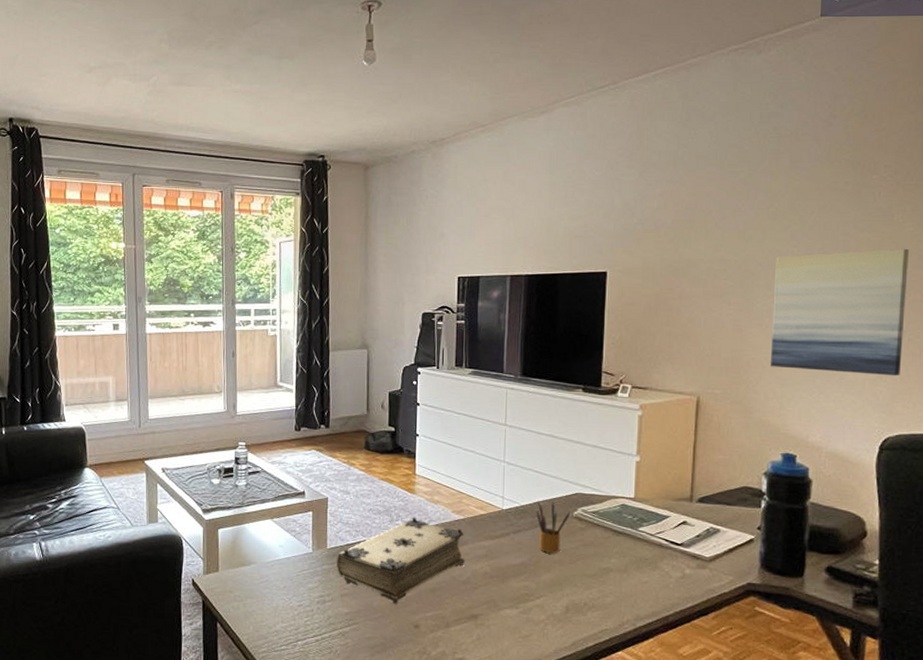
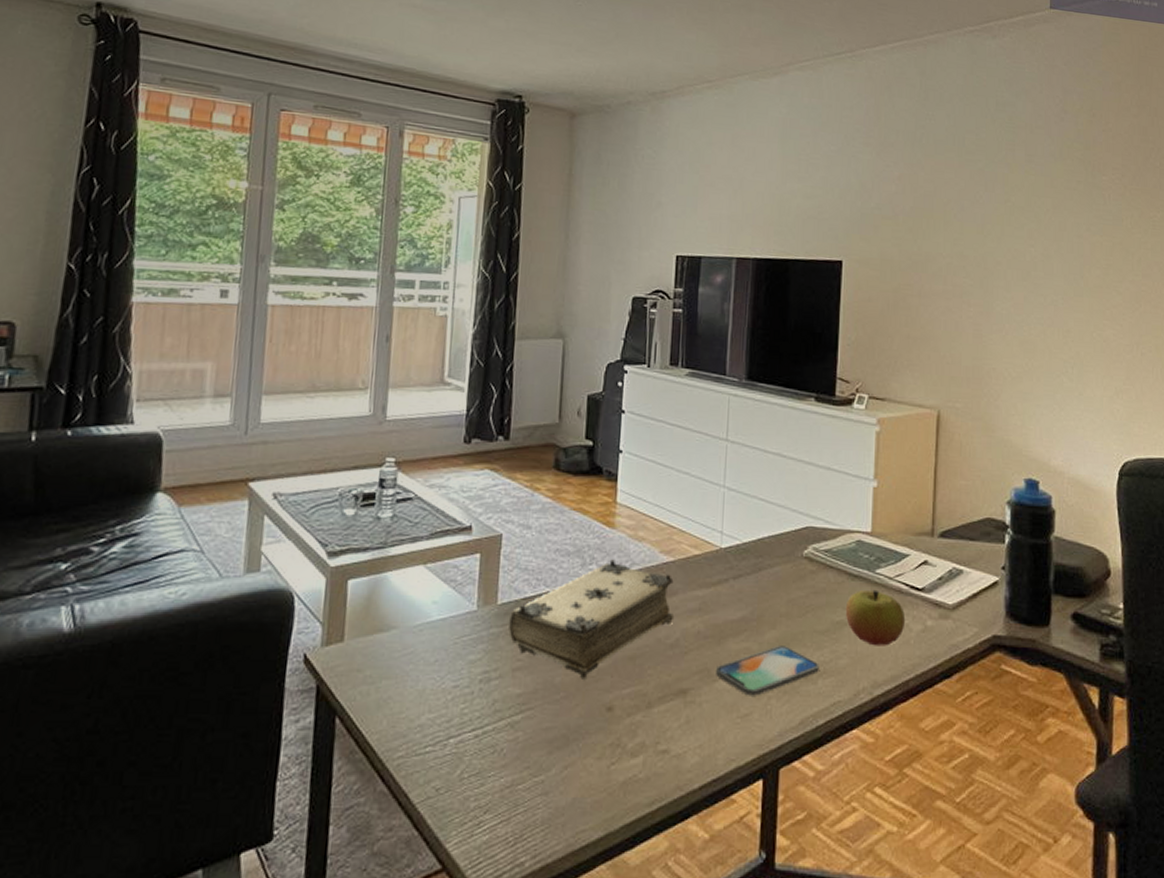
smartphone: none [501,585,588,622] -> present [716,646,819,696]
pencil box: present [535,501,571,553] -> none [760,537,801,604]
apple: none [611,544,666,589] -> present [845,589,906,646]
wall art: present [771,248,909,376] -> none [1012,255,1138,394]

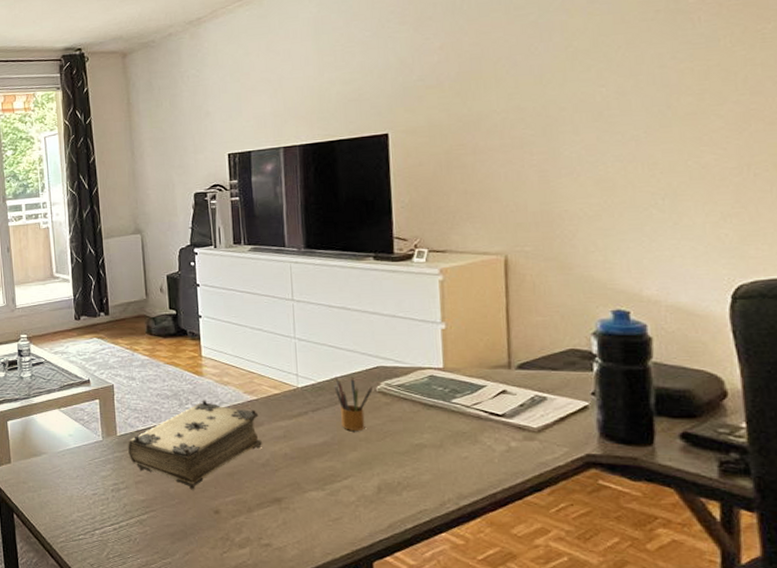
smartphone: present [716,646,819,696] -> none [305,464,403,504]
pencil box: none [760,537,801,604] -> present [334,376,374,430]
apple: present [845,589,906,646] -> none [423,417,488,464]

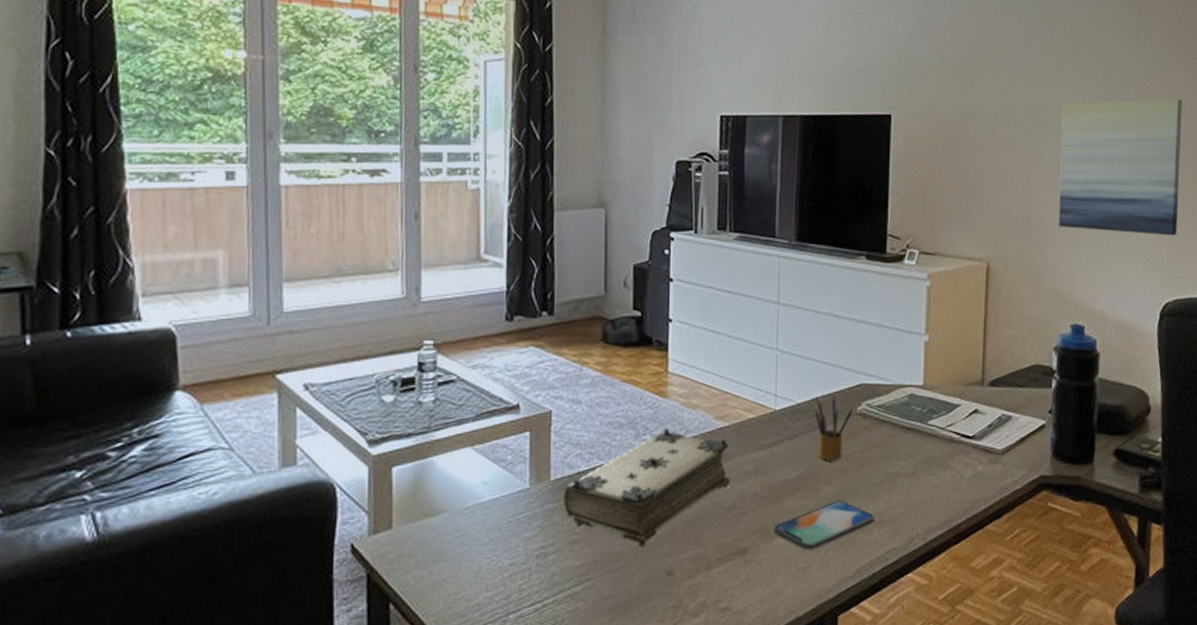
smartphone: none [305,464,403,504] -> present [774,500,874,550]
wall art: none [581,74,749,218] -> present [1059,98,1182,236]

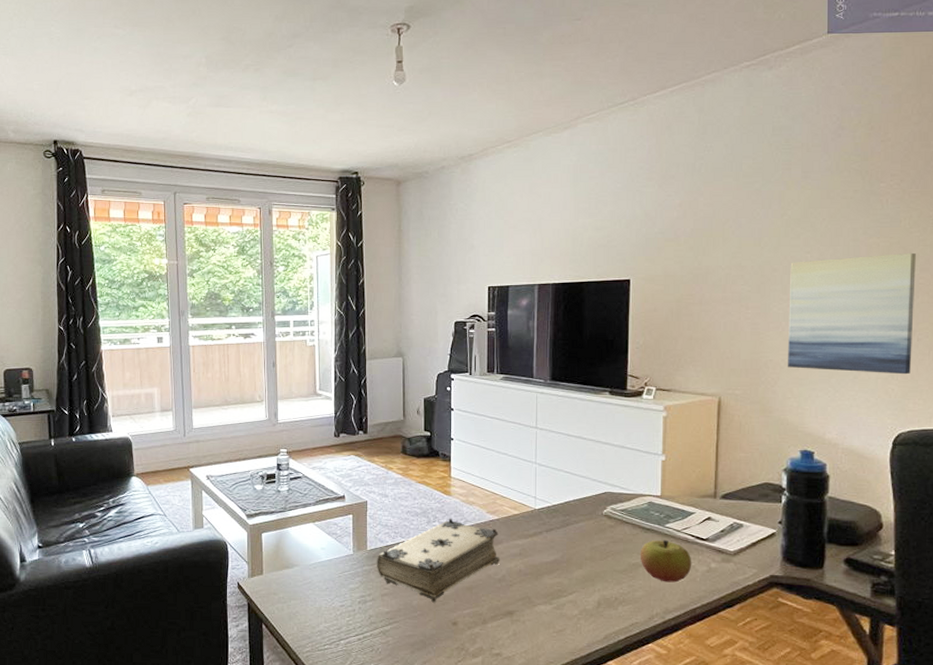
smartphone: present [774,500,874,550] -> none [535,581,619,617]
pencil box: present [814,396,855,461] -> none [567,501,601,550]
apple: none [899,440,957,494] -> present [640,539,692,583]

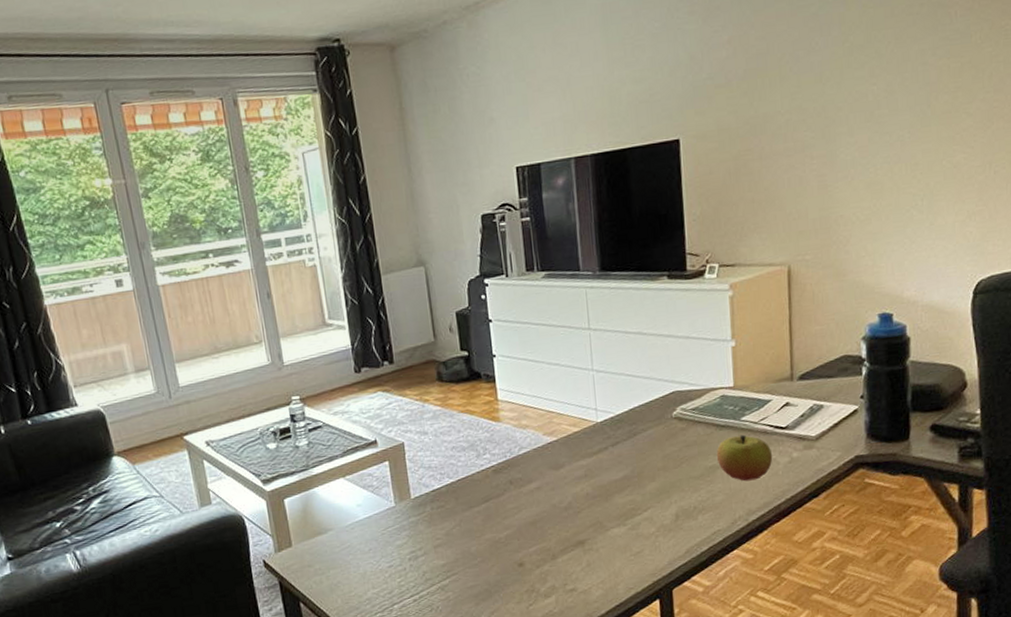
book: present [376,518,501,603] -> none [423,447,565,546]
wall art: present [788,252,916,375] -> none [856,71,990,222]

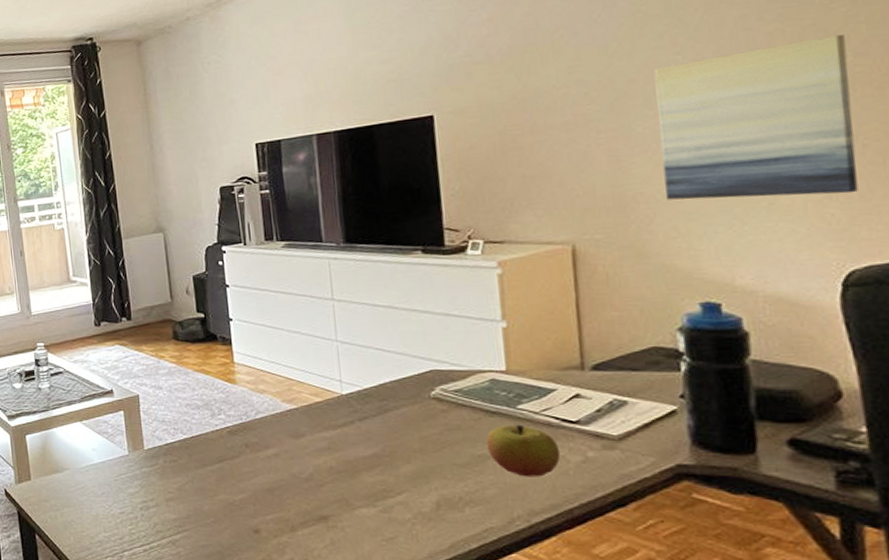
wall art: none [856,71,990,222] -> present [653,34,858,200]

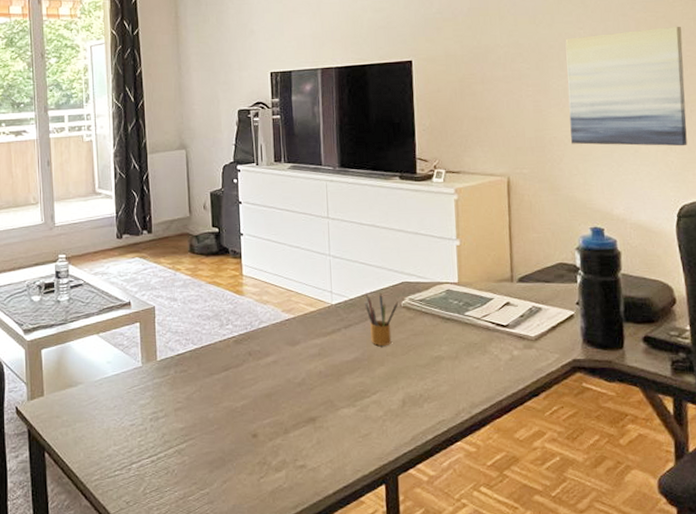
pencil box: none [382,382,428,441] -> present [364,292,399,346]
apple: present [486,424,561,477] -> none [441,329,495,374]

